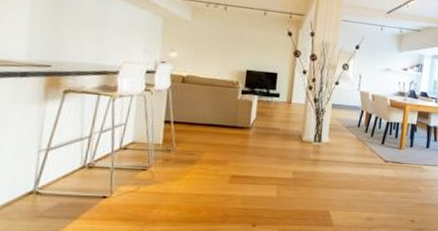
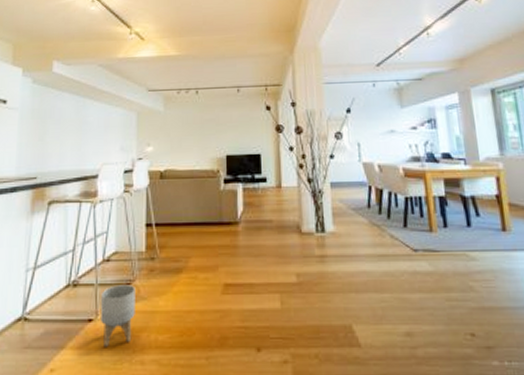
planter: none [115,170,151,219] -> present [101,285,135,347]

